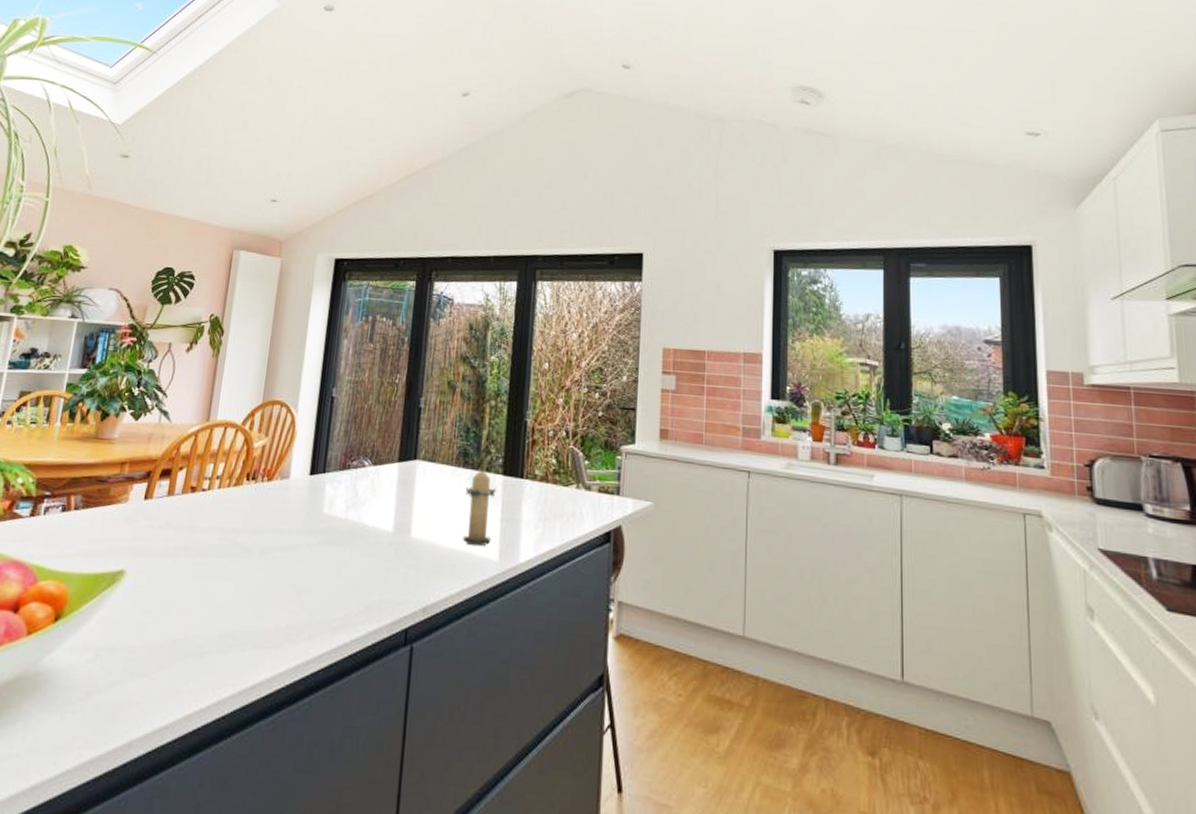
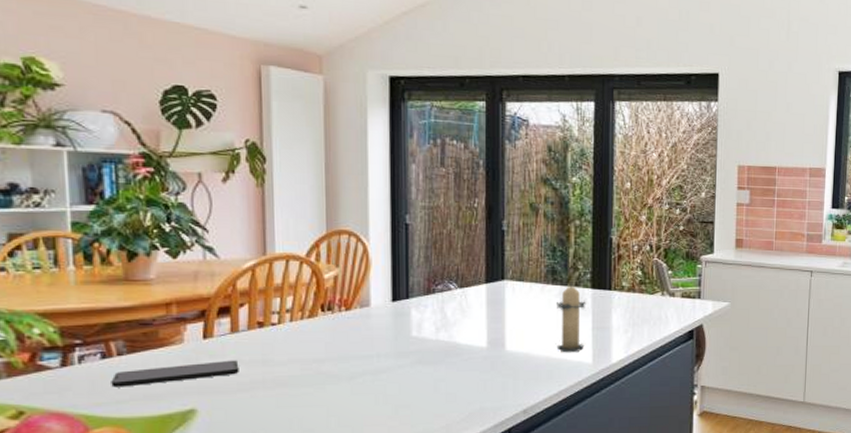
smartphone: none [63,523,169,542] -> present [111,360,239,388]

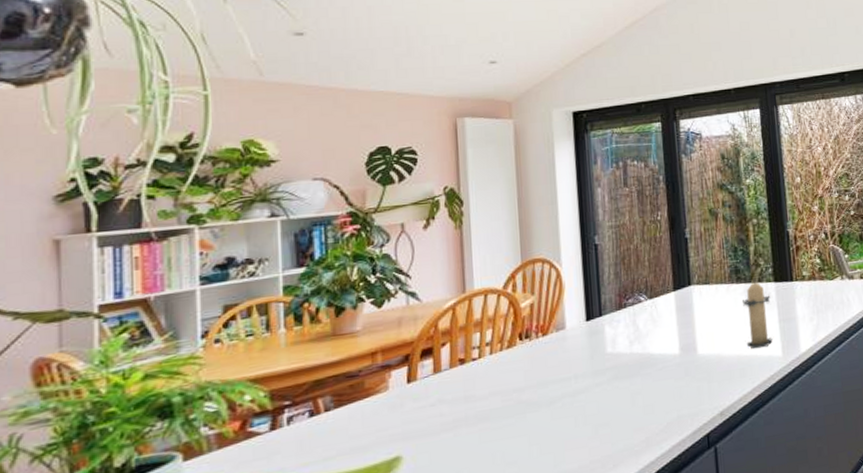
smartphone: present [111,360,239,388] -> none [318,400,442,445]

